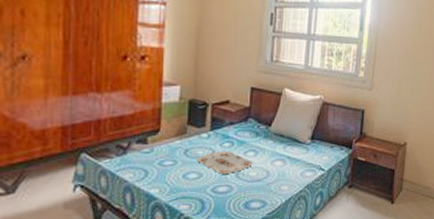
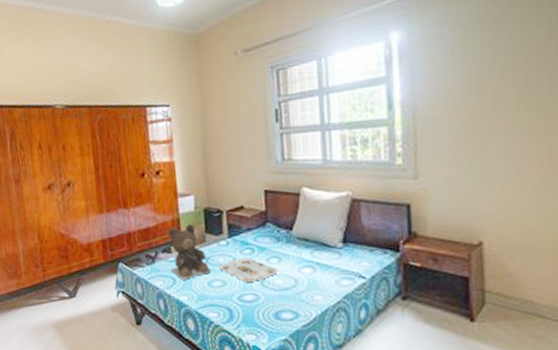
teddy bear: none [143,114,188,172] -> present [168,224,211,280]

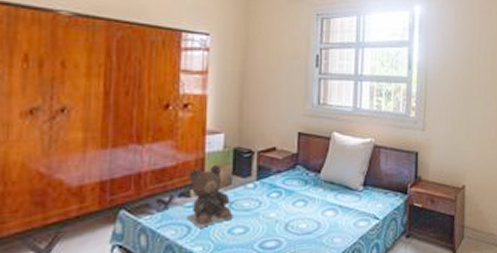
serving tray: present [219,258,278,282] -> none [243,202,302,227]

